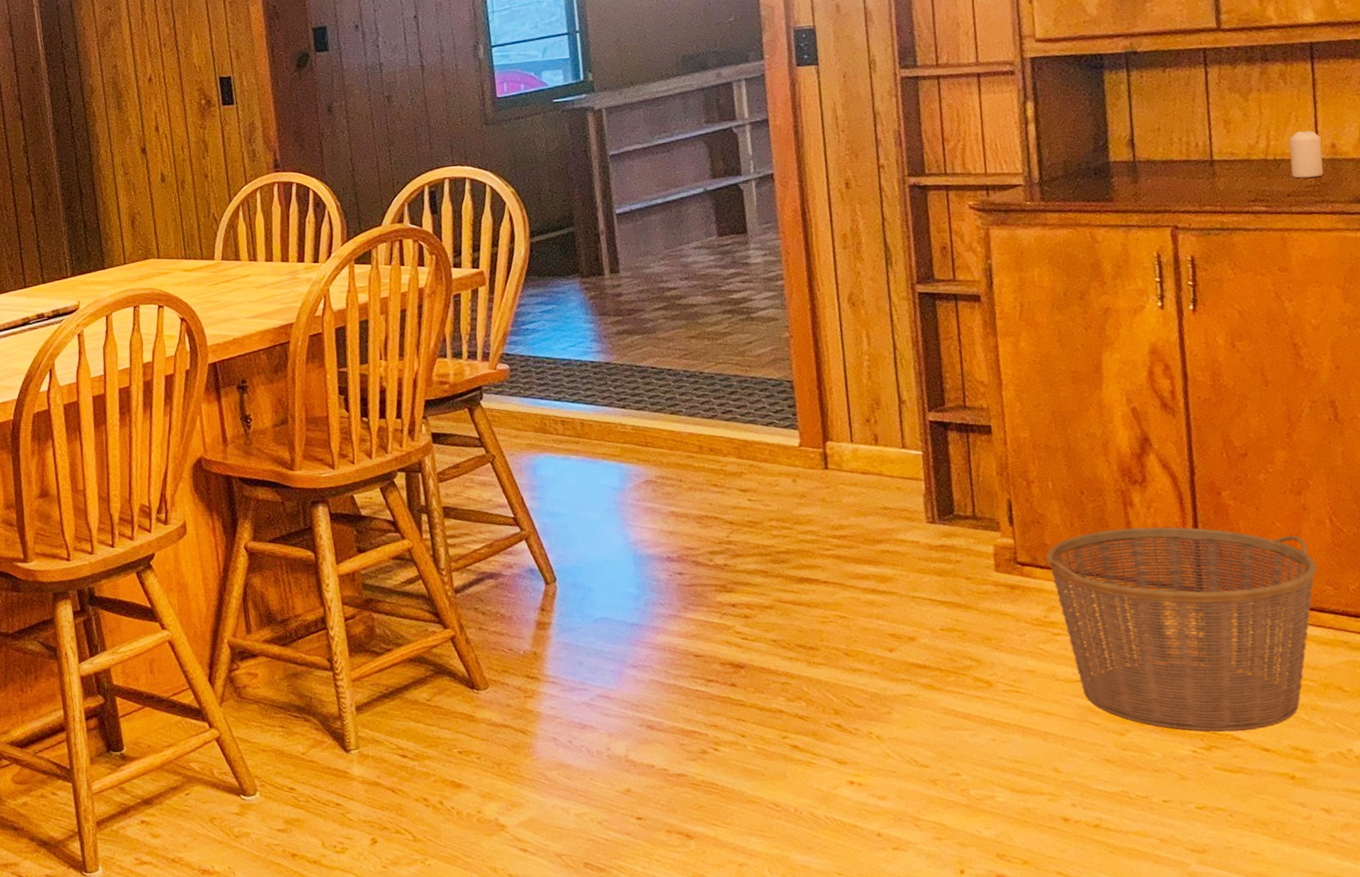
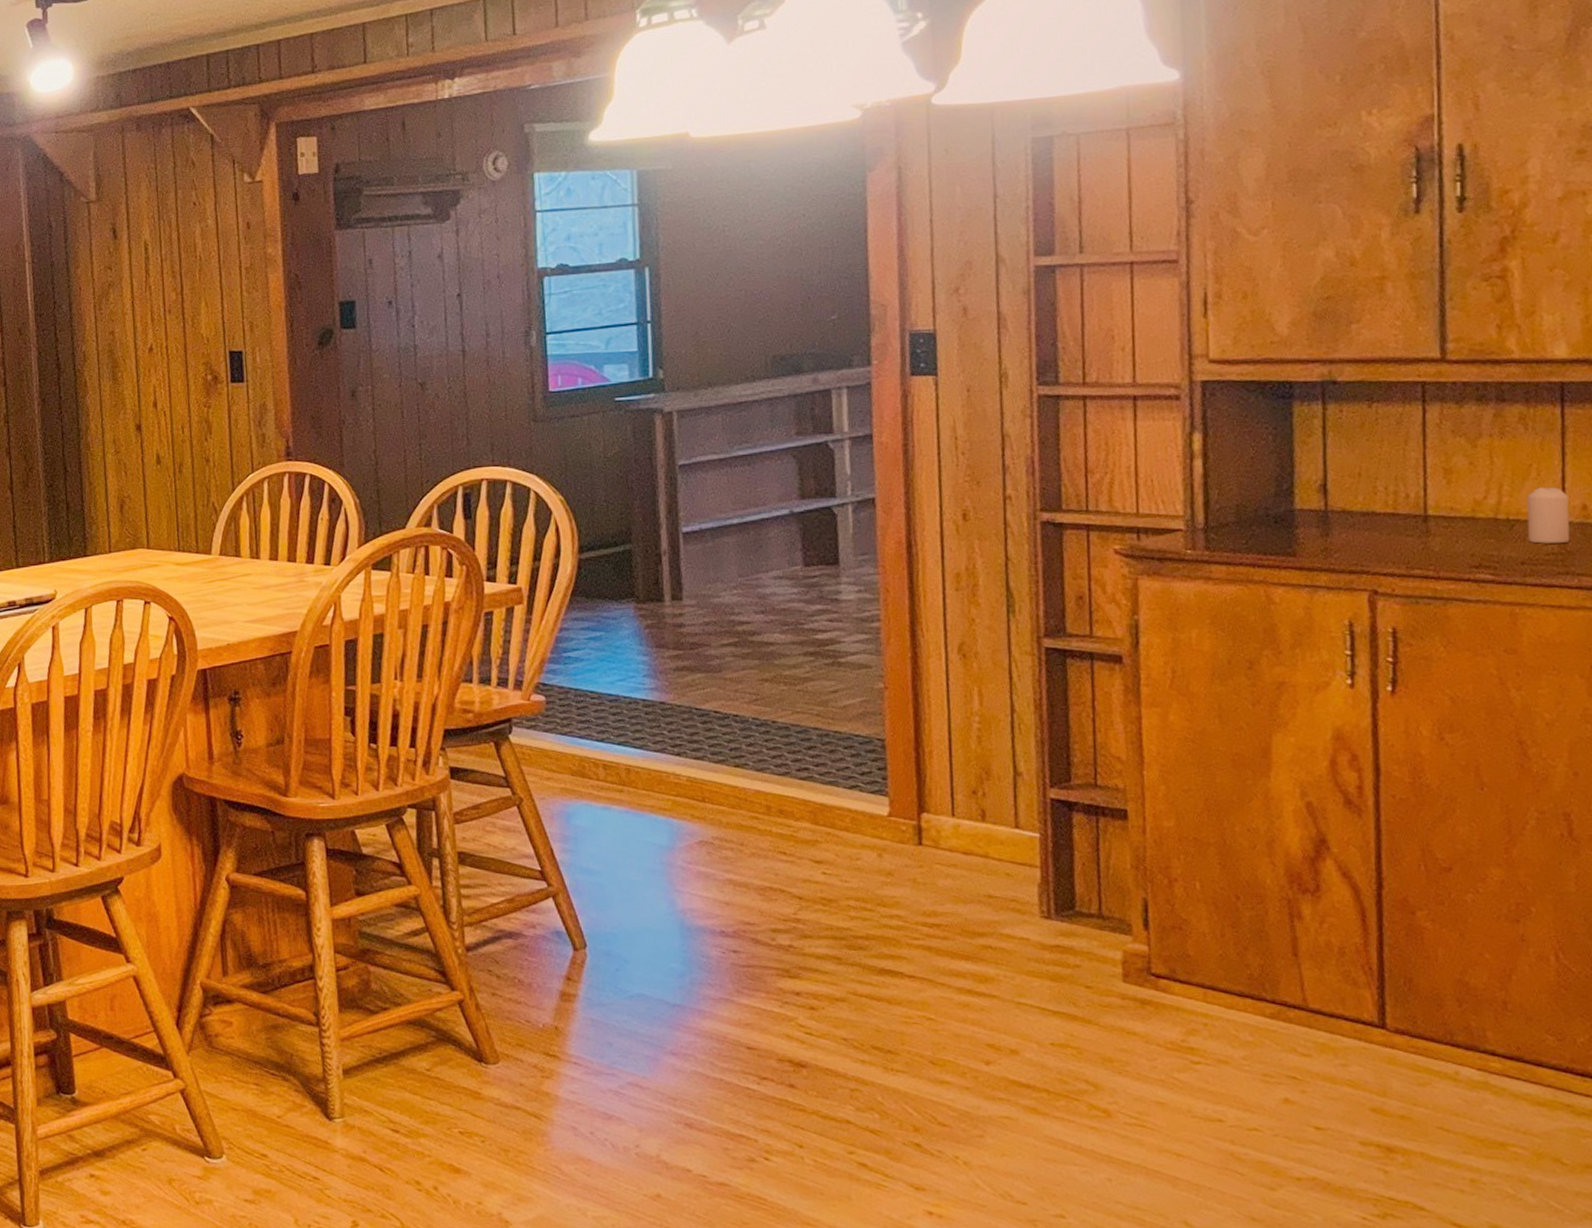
basket: present [1046,526,1317,732] -> none [1188,945,1536,1199]

